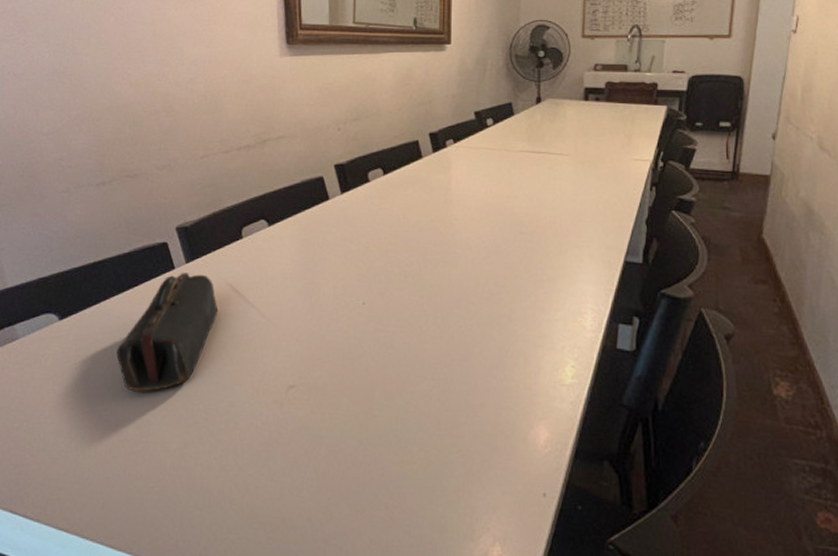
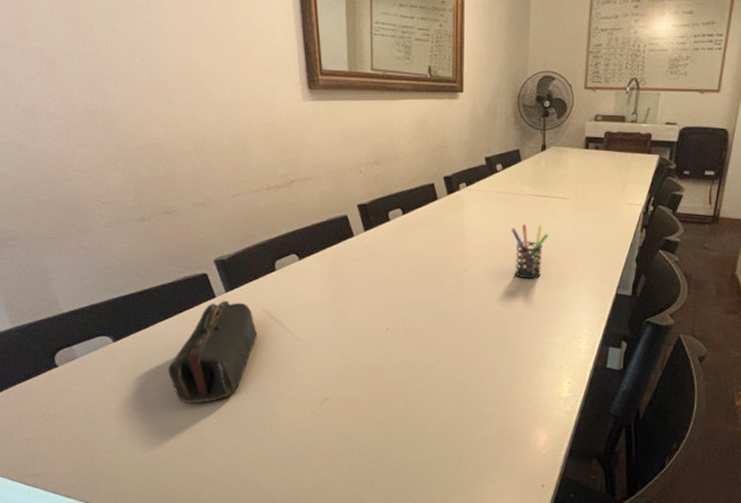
pen holder: none [503,182,546,245] -> present [511,223,549,279]

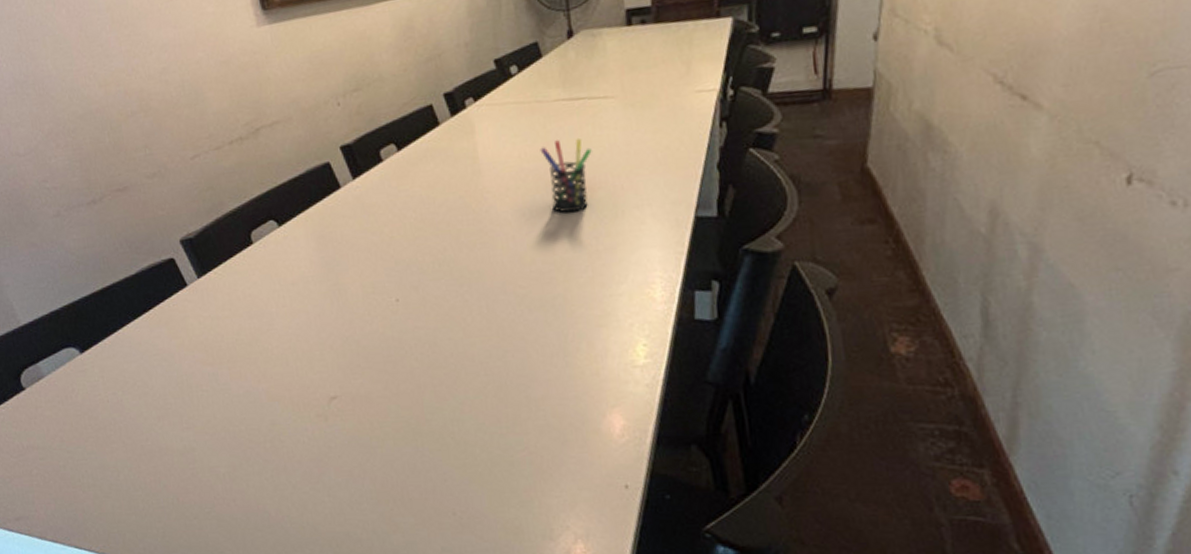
pencil case: present [168,301,258,404] -> none [145,288,242,419]

